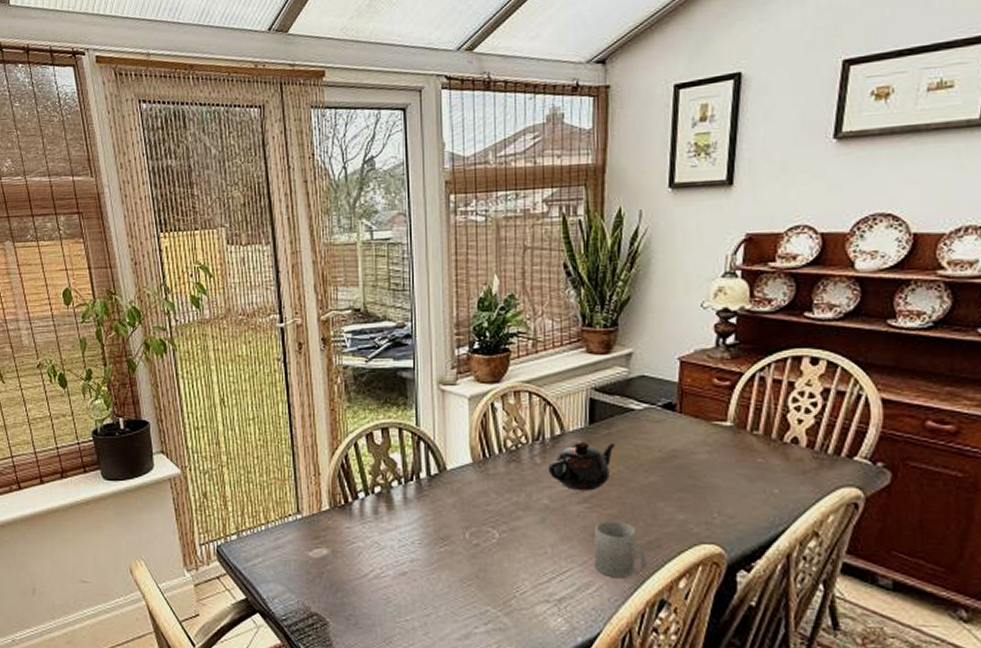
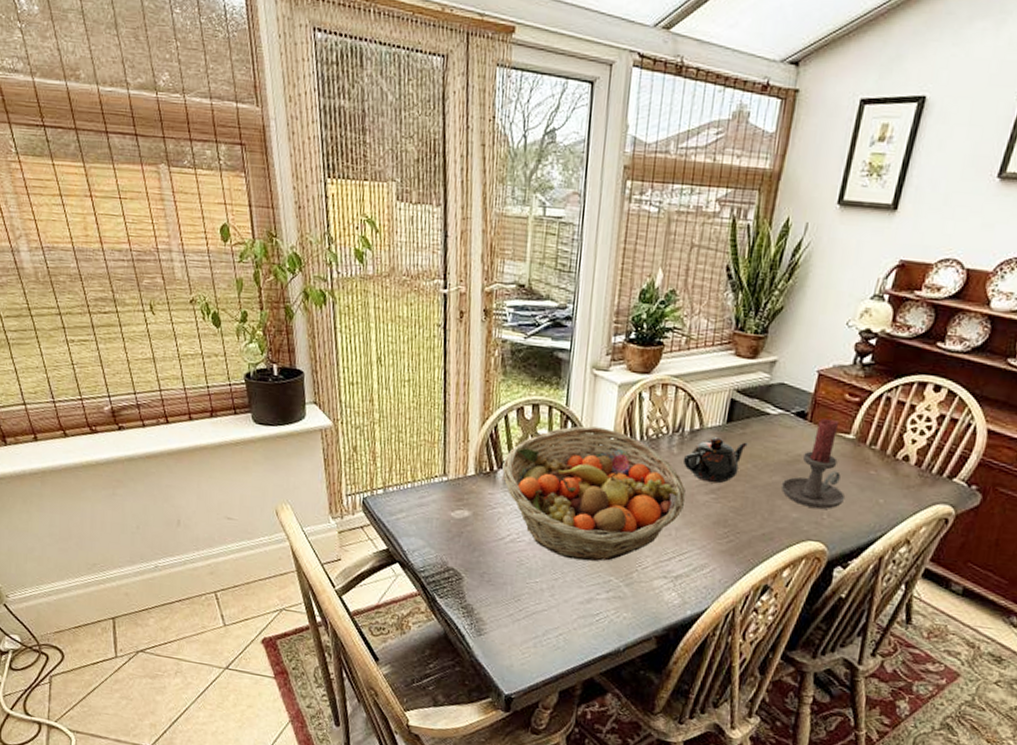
fruit basket: none [357,445,557,592] -> present [502,426,686,562]
mug: present [594,520,647,578] -> none [712,511,759,564]
candle holder: none [659,407,735,506] -> present [781,417,846,509]

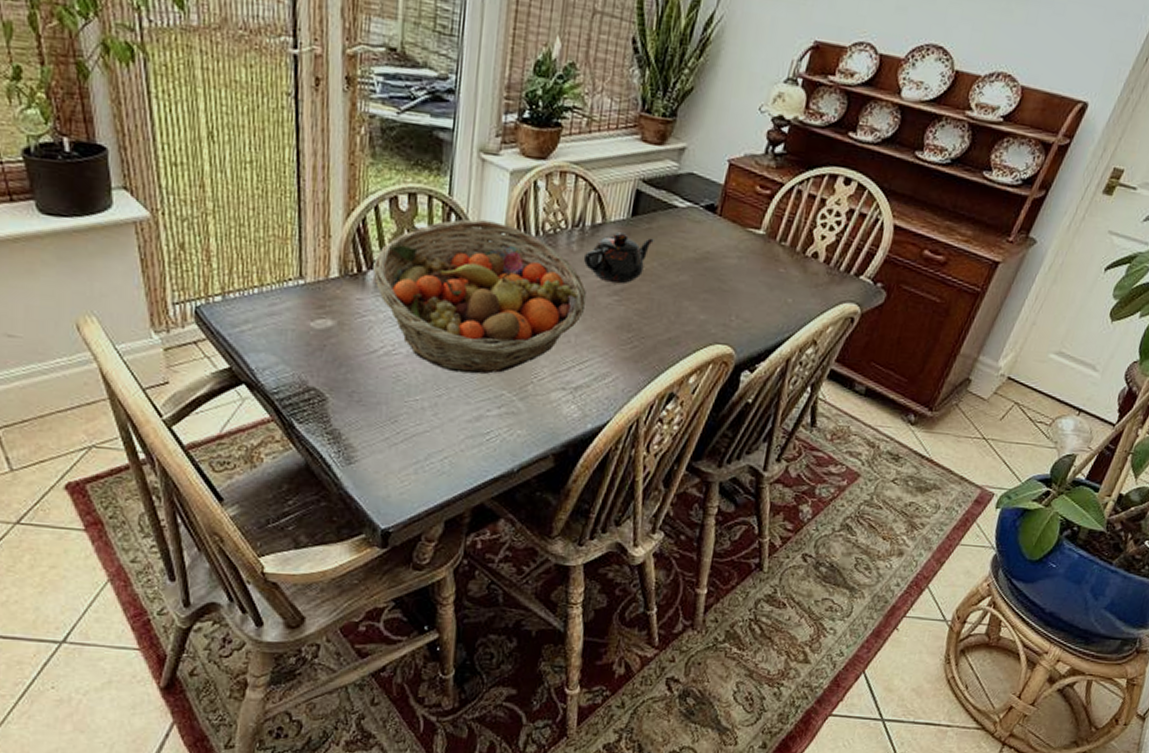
candle holder: present [781,417,846,509] -> none [688,211,754,310]

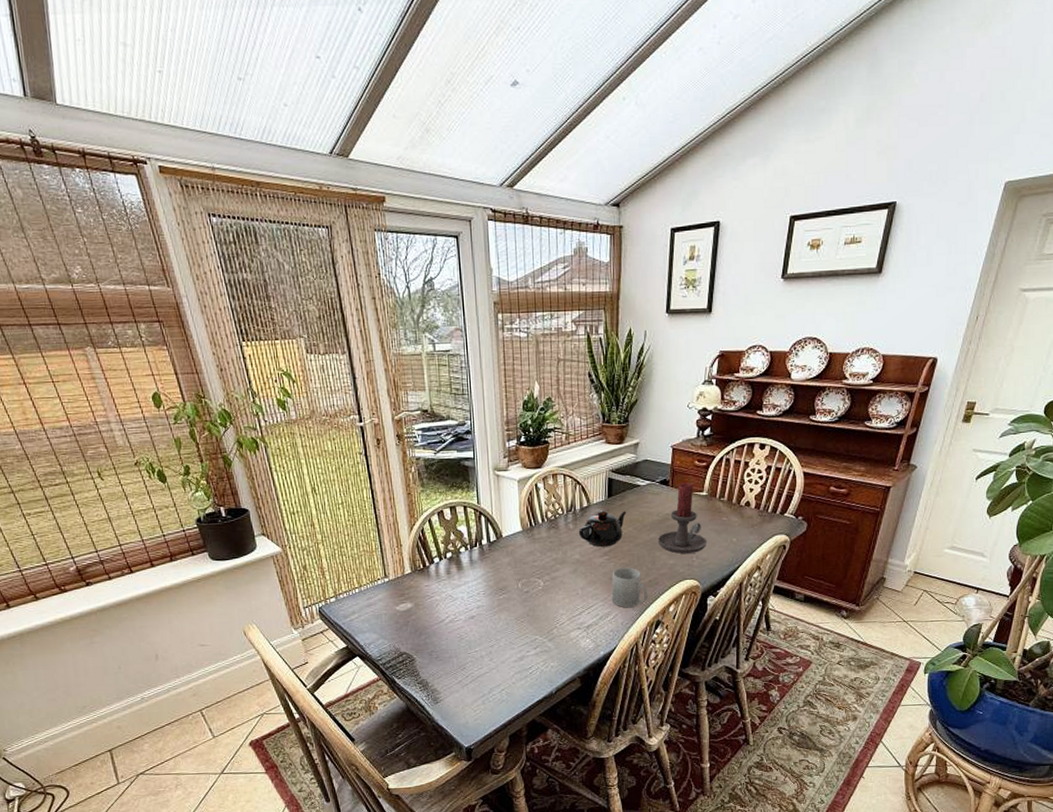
fruit basket: present [373,219,587,374] -> none [433,517,586,628]
mug: none [615,314,664,371] -> present [612,567,648,608]
candle holder: none [688,211,754,310] -> present [657,482,708,554]

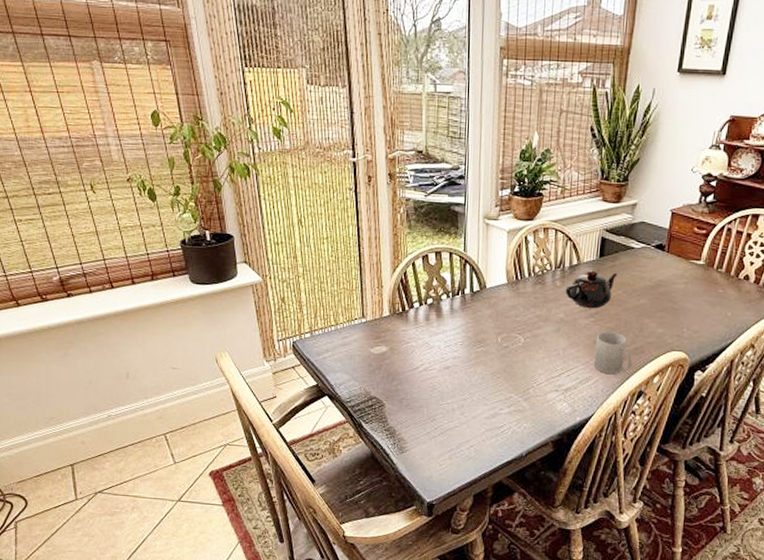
candle holder: present [657,482,708,554] -> none [647,248,700,324]

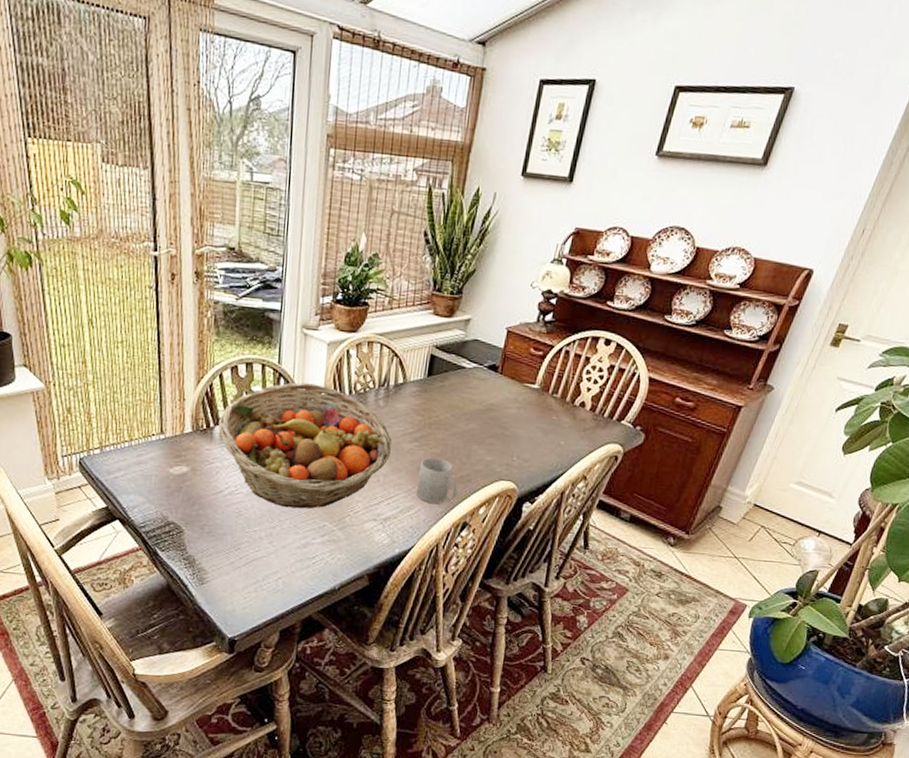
fruit basket: none [413,267,570,382] -> present [219,382,393,509]
teapot: present [565,270,618,309] -> none [388,390,447,433]

